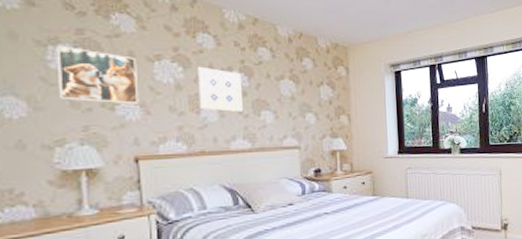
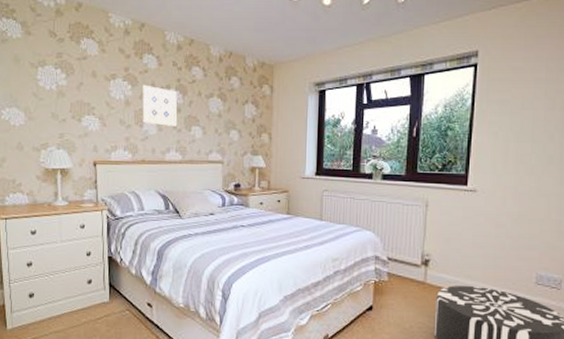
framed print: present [56,45,139,104] -> none [43,66,98,117]

